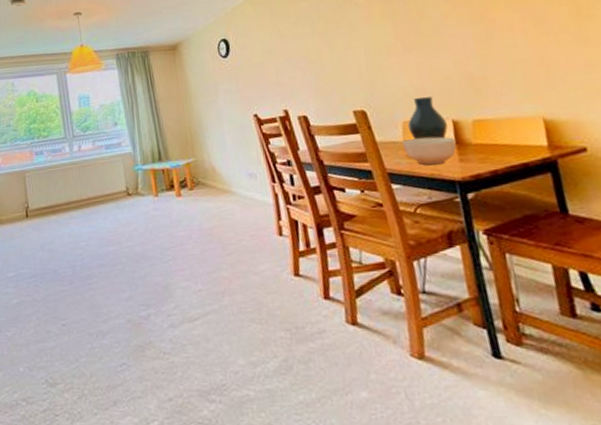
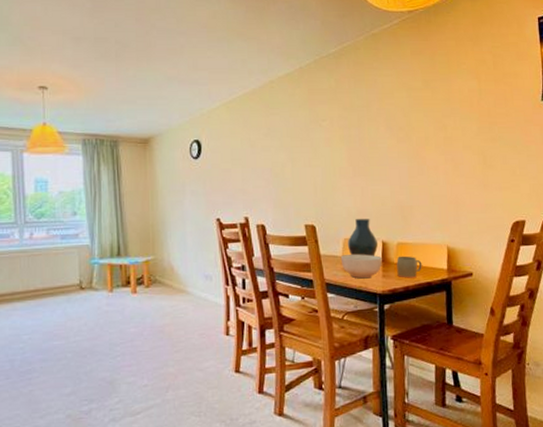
mug: none [475,134,512,161] -> present [396,256,422,278]

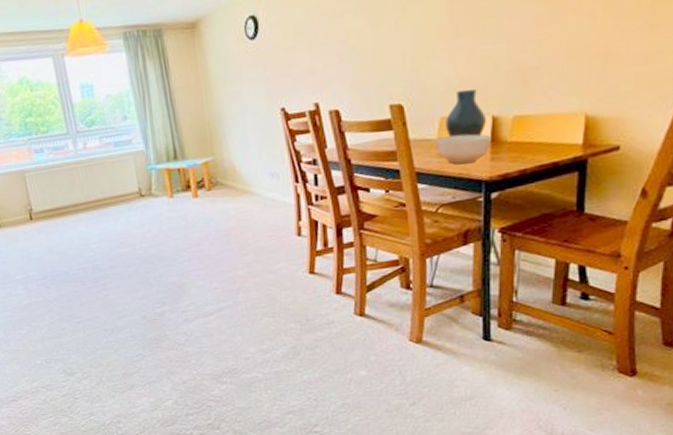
mug: present [396,256,422,278] -> none [511,131,547,160]

